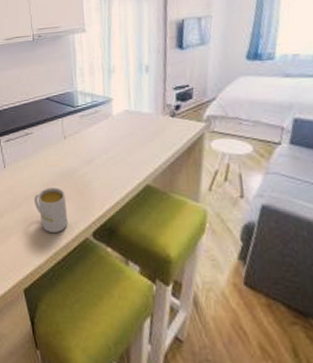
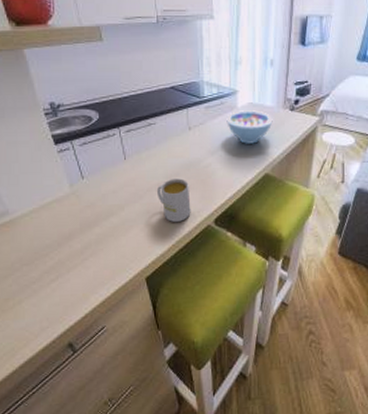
bowl: none [102,118,152,153] -> present [226,110,273,144]

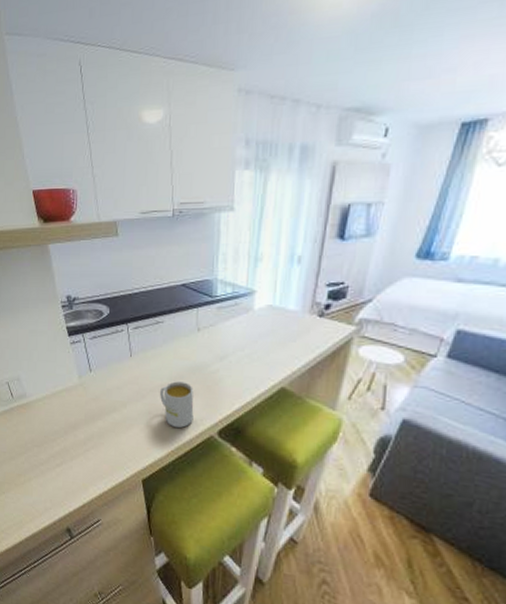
bowl: present [226,110,273,144] -> none [240,313,296,352]

